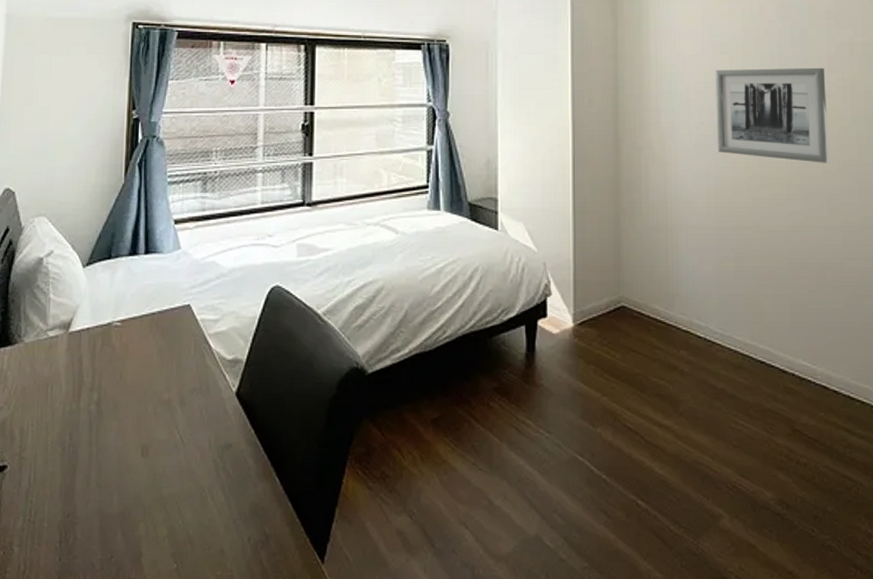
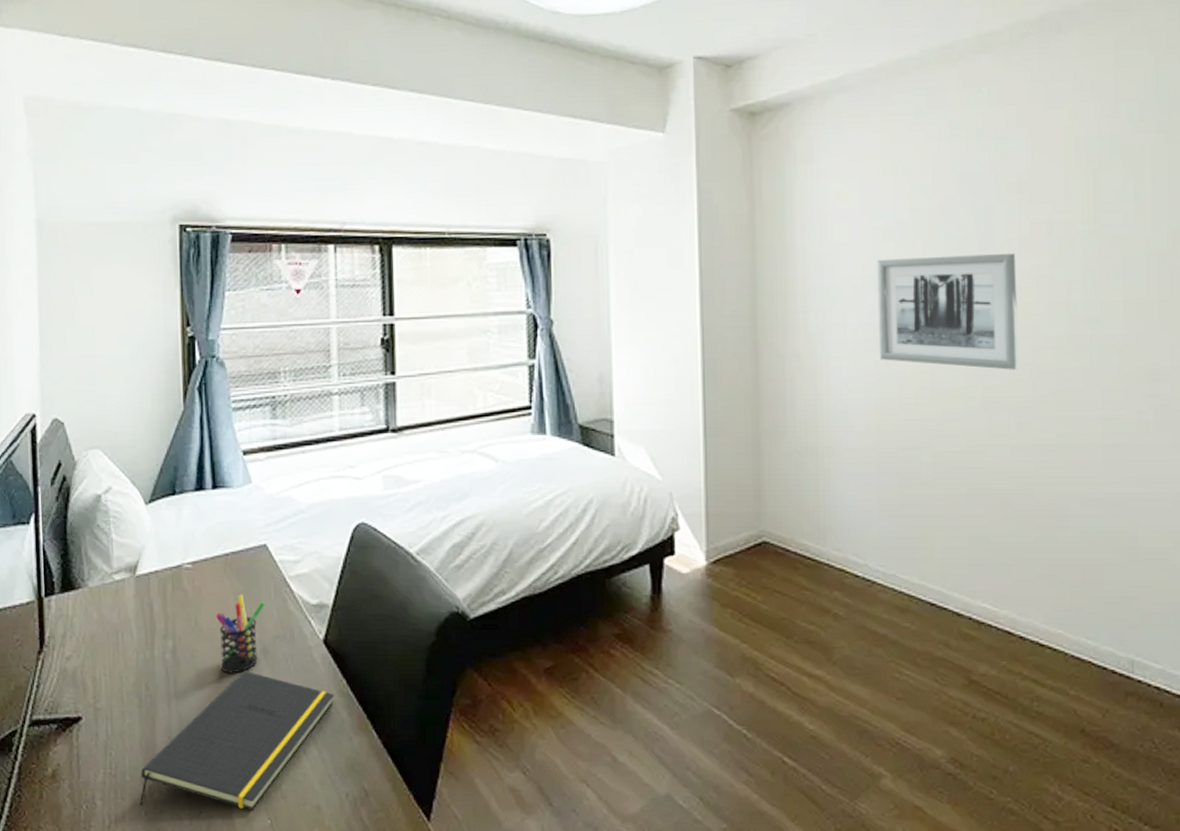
notepad: none [54,421,243,556] -> present [139,670,335,811]
pen holder: none [140,350,186,424] -> present [216,594,265,674]

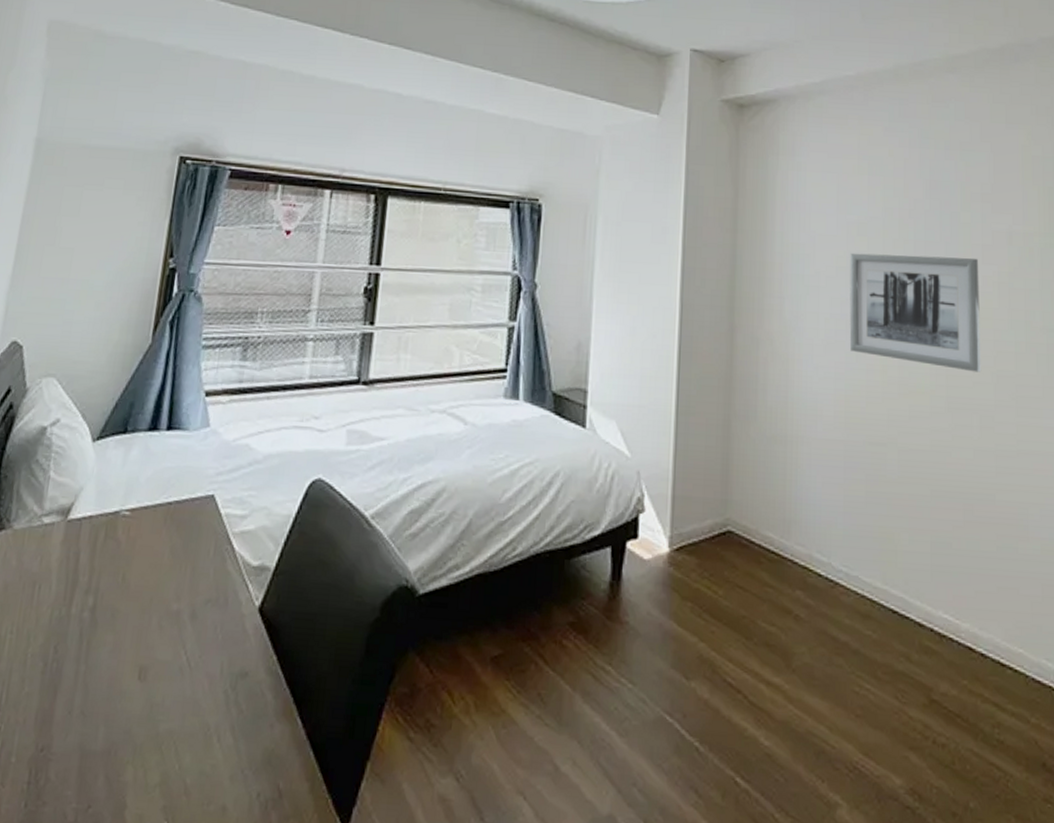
notepad: present [139,670,335,811] -> none [20,637,262,809]
pen holder: present [216,594,265,674] -> none [141,549,203,640]

